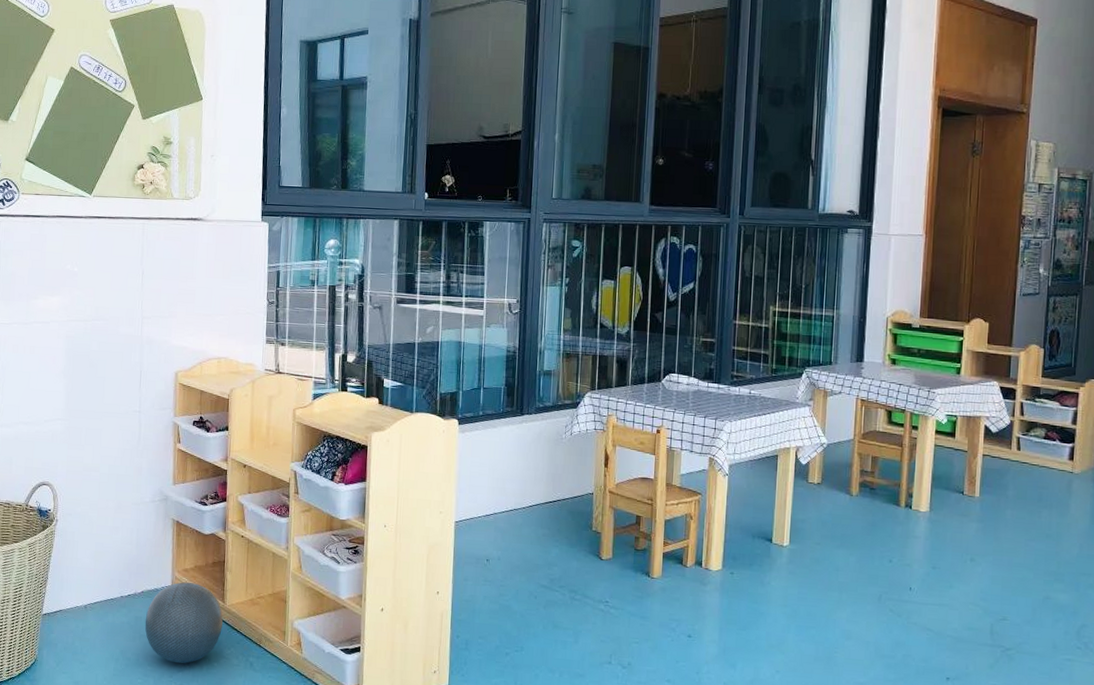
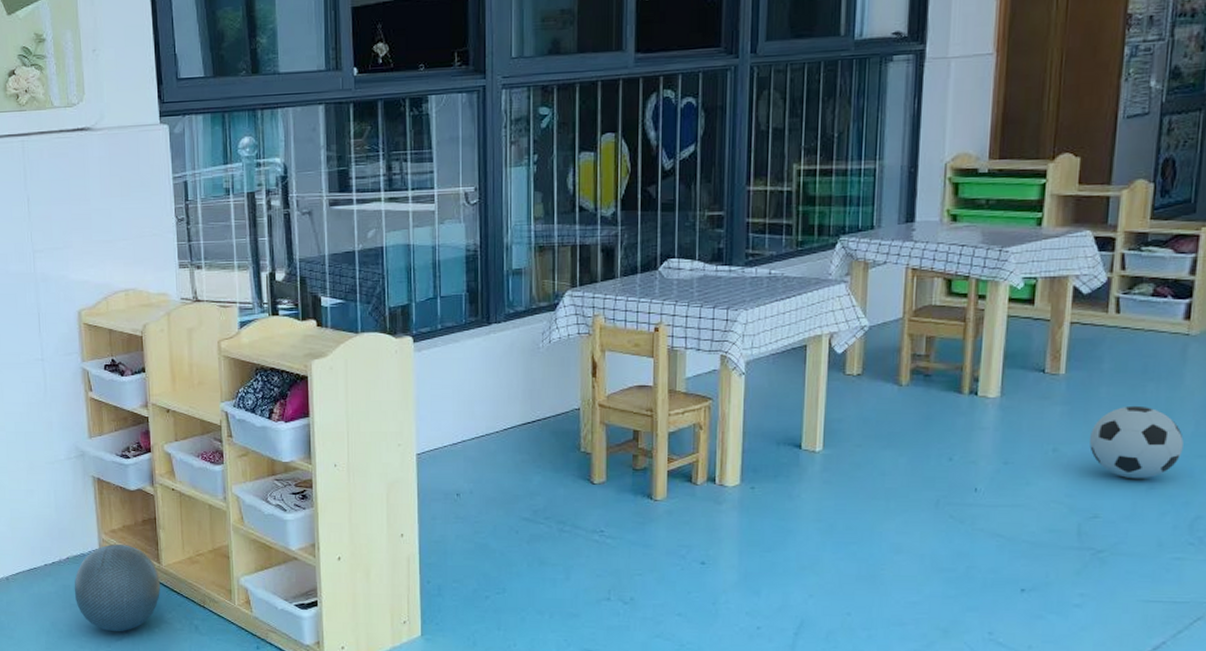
soccer ball: none [999,527,1071,590] -> present [1089,405,1184,479]

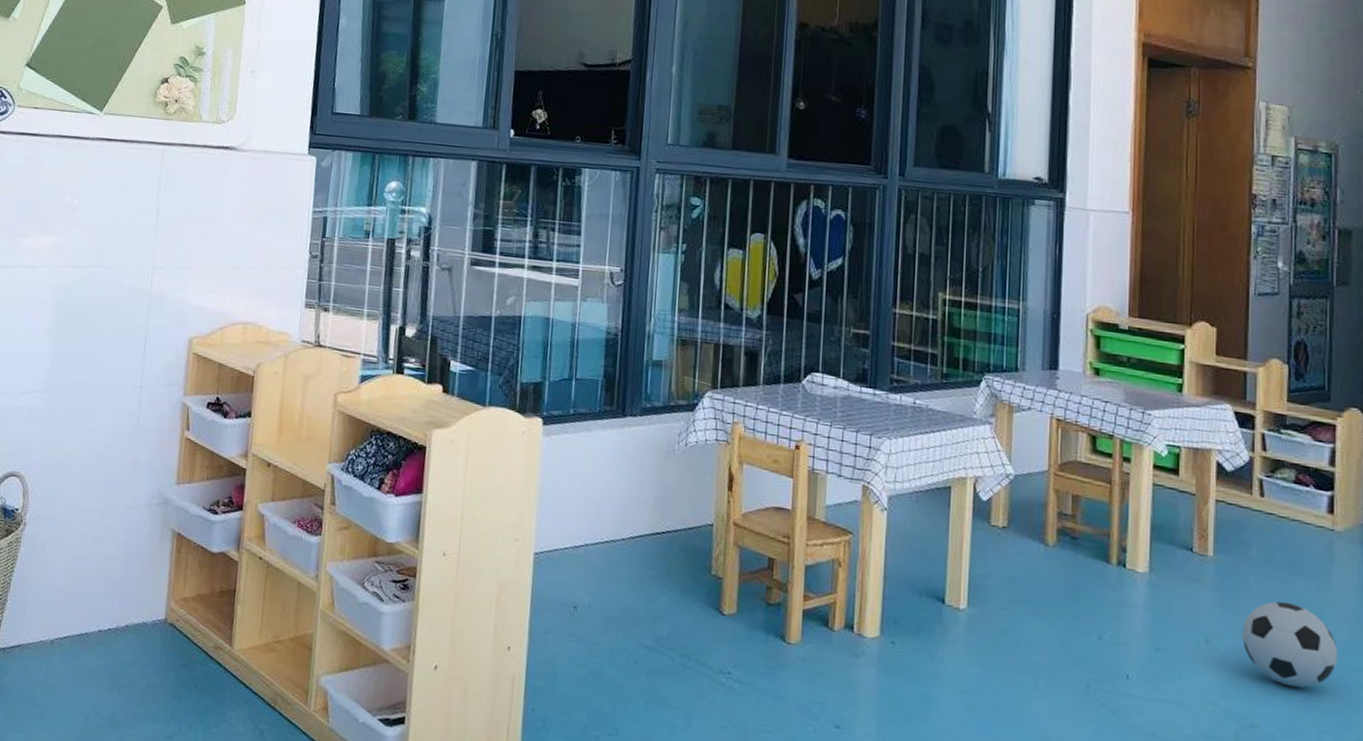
ball: present [74,544,160,632] -> none [126,615,229,728]

